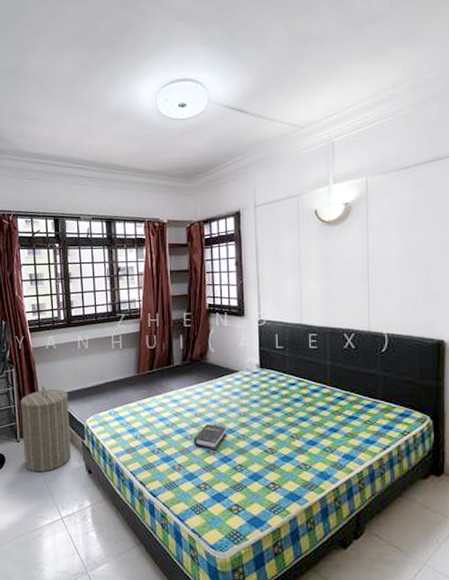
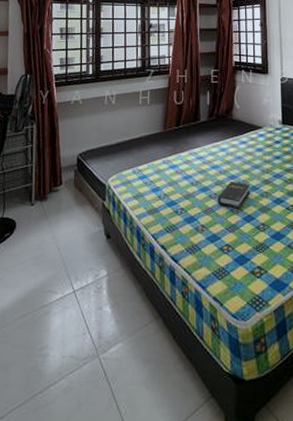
laundry hamper: present [21,386,72,472] -> none [37,143,91,239]

